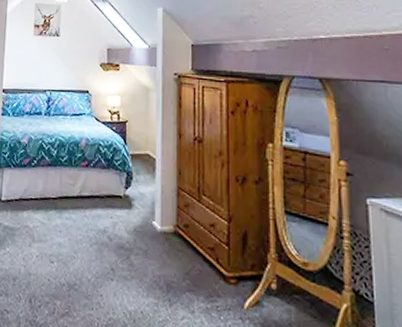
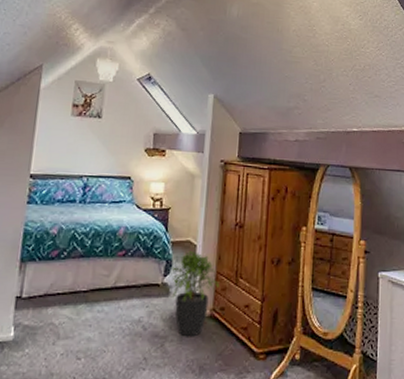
potted plant: none [132,165,182,252] -> present [171,251,220,337]

